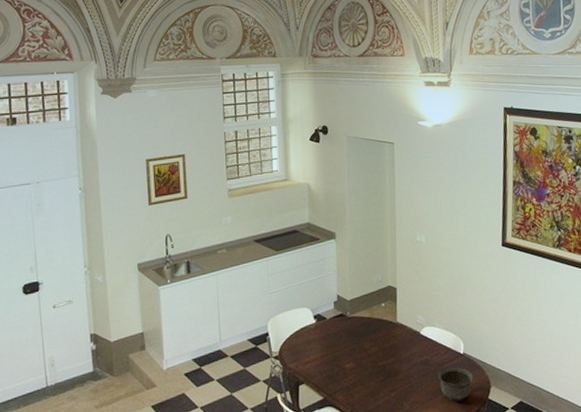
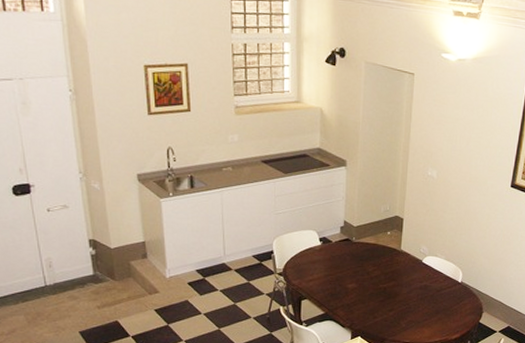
bowl: present [438,366,474,402] -> none [435,292,469,323]

